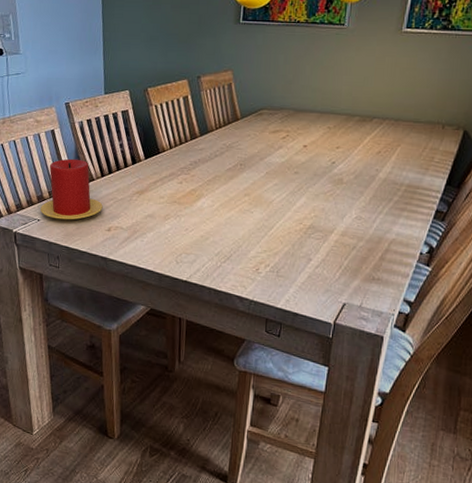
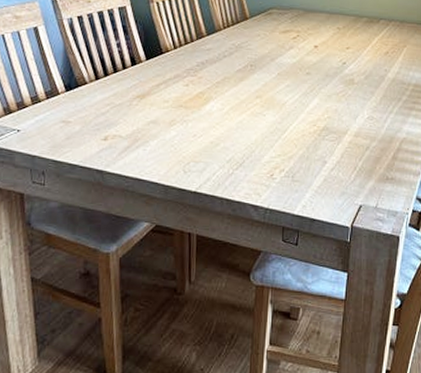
candle: present [40,158,103,221] -> none [21,59,98,130]

